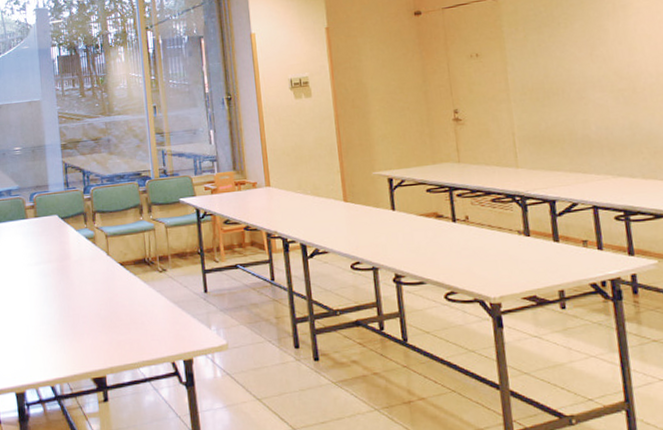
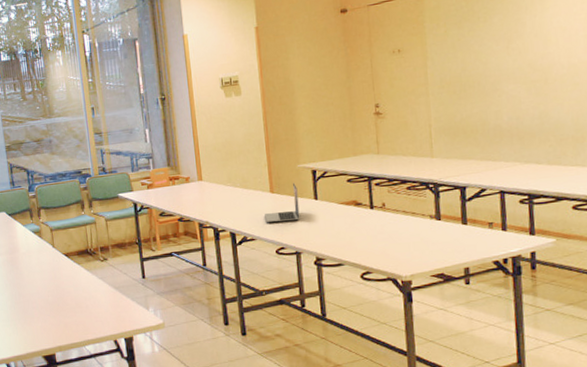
laptop: none [338,192,377,235] -> present [265,183,300,223]

